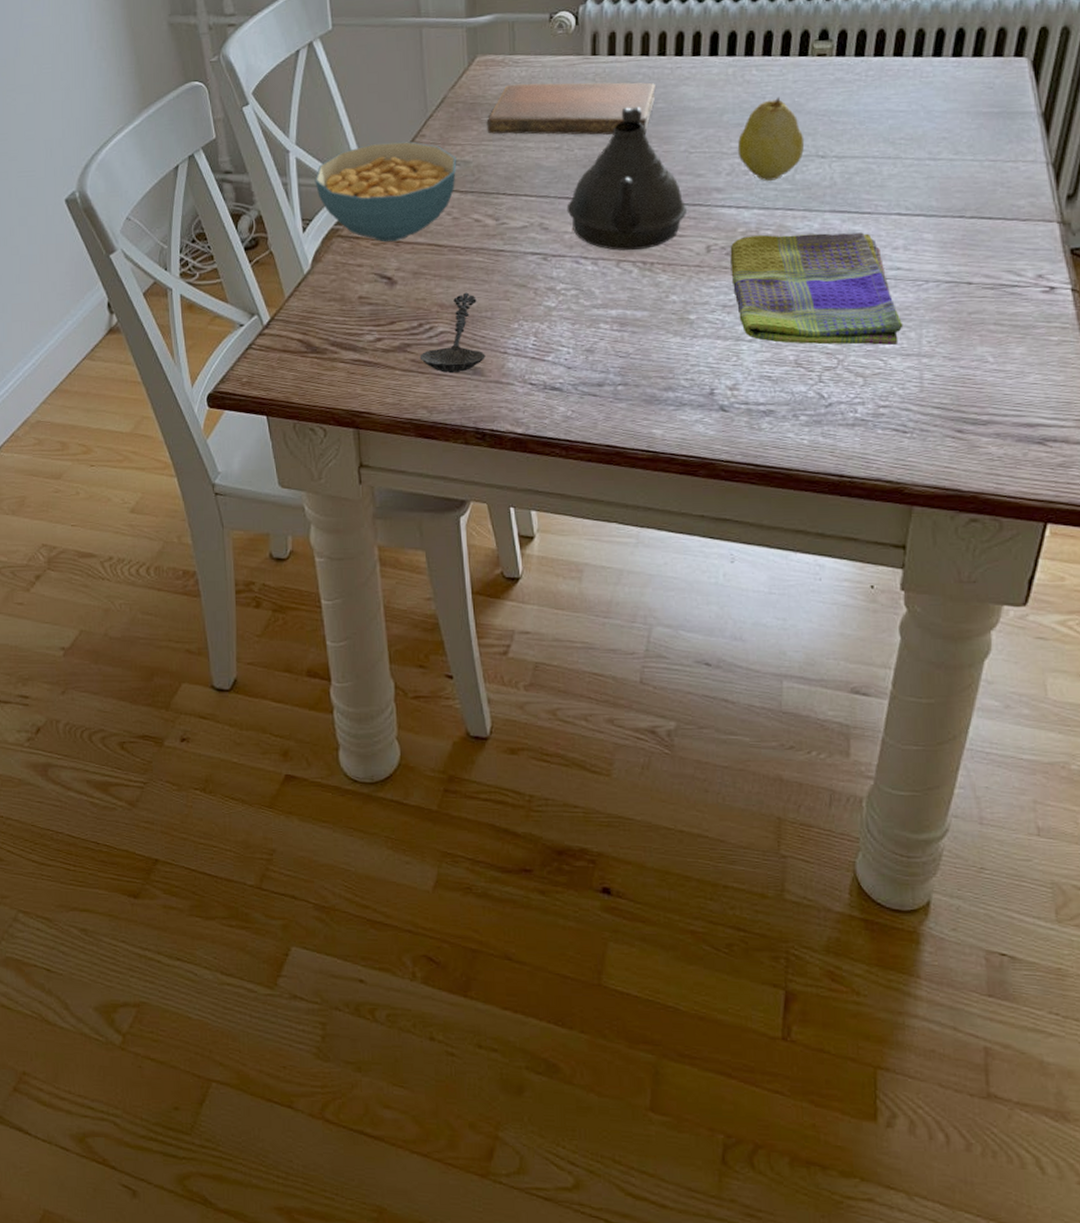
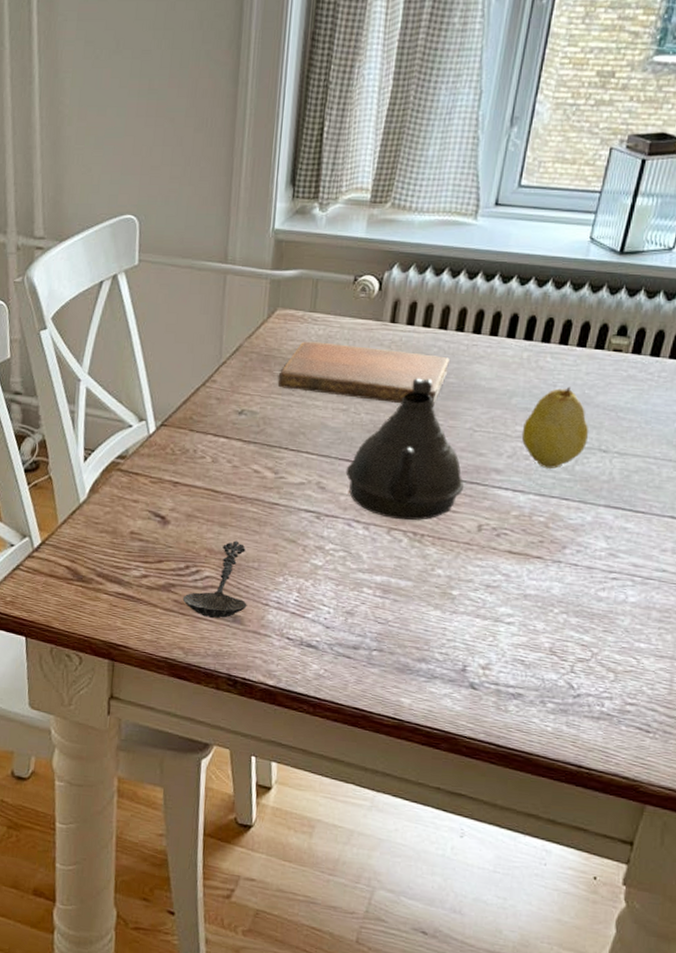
cereal bowl: present [315,141,457,242] -> none [102,382,244,482]
dish towel: present [730,232,903,345] -> none [499,520,661,645]

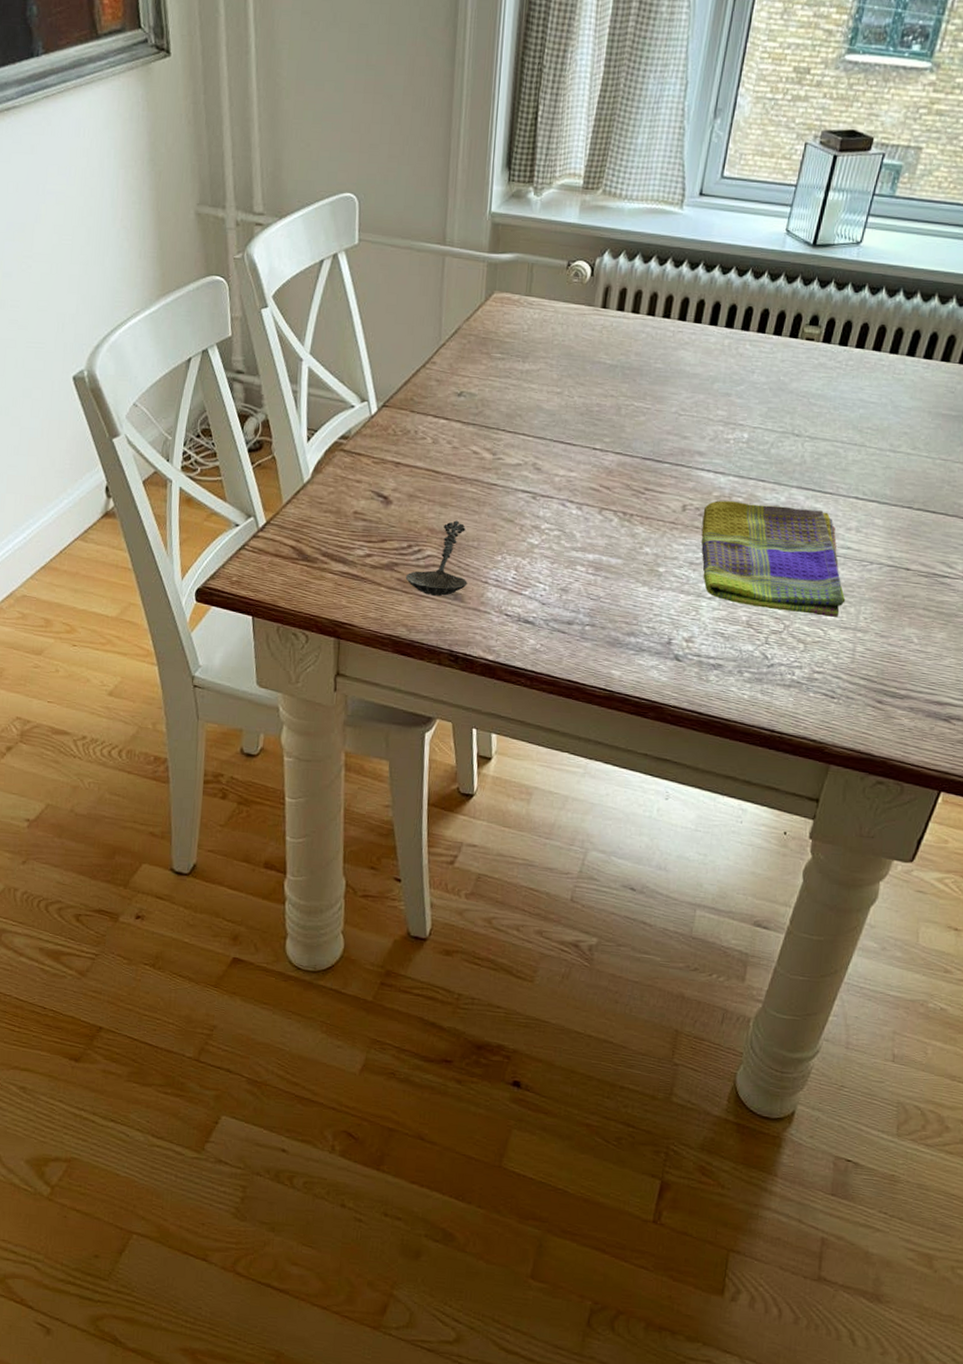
notebook: present [278,341,449,406] -> none [495,325,657,390]
teapot: present [345,378,465,521] -> none [560,363,670,501]
dish towel: none [499,520,661,645] -> present [701,500,846,617]
fruit: present [521,386,589,470] -> none [722,373,784,452]

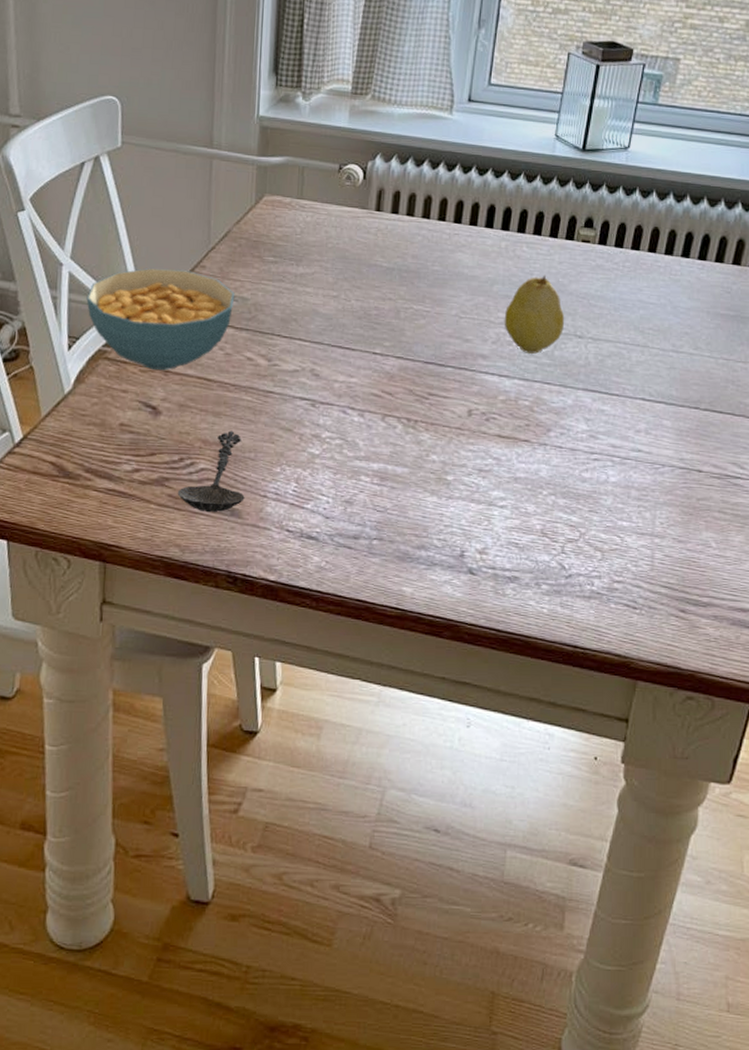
cereal bowl: none [324,363,463,463] -> present [86,267,235,371]
dish towel: present [701,500,846,617] -> none [489,404,640,523]
fruit: none [722,373,784,452] -> present [504,275,565,355]

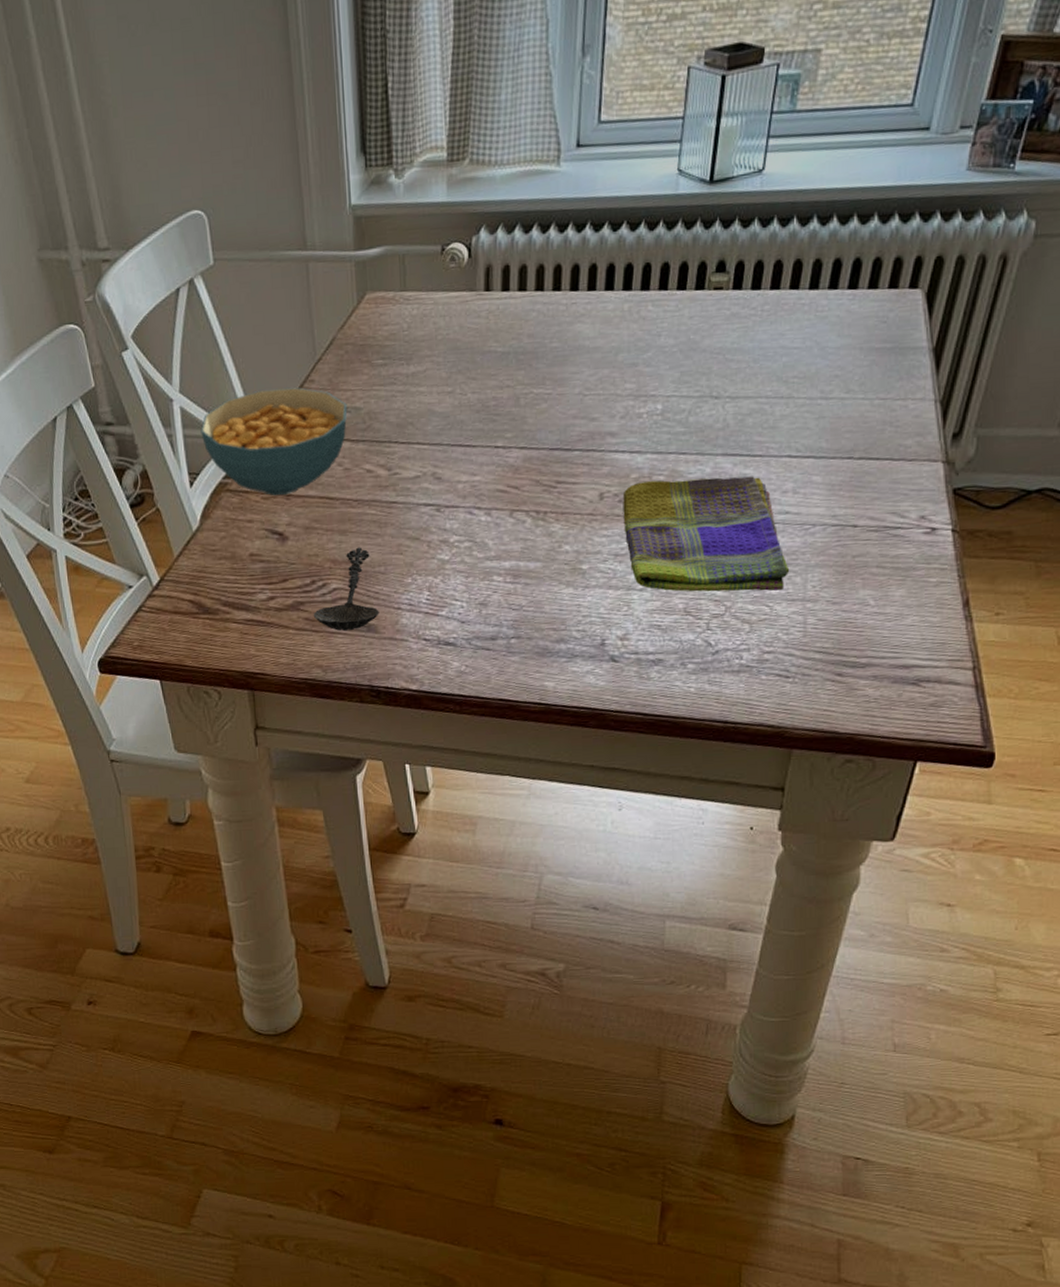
dish towel: none [489,404,640,523] -> present [622,476,790,592]
fruit: present [504,275,565,355] -> none [632,334,699,425]

